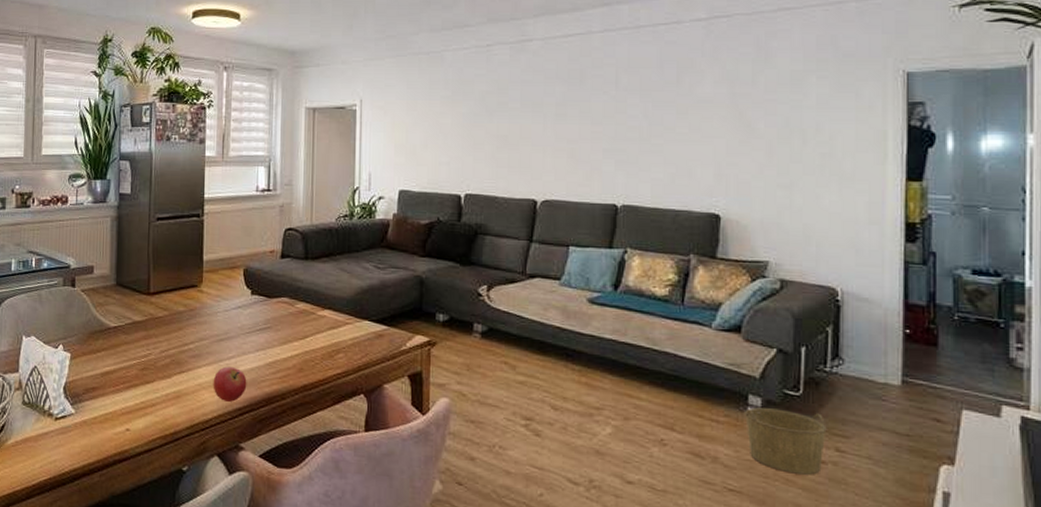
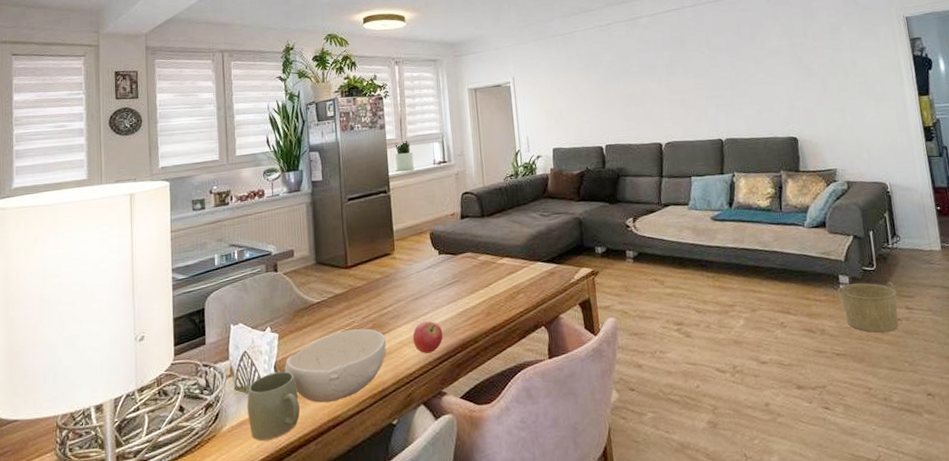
mug: none [33,393,86,463] -> present [247,371,300,441]
bowl: none [74,361,183,435] -> present [284,328,386,403]
planter: none [211,159,235,196] -> present [394,139,416,173]

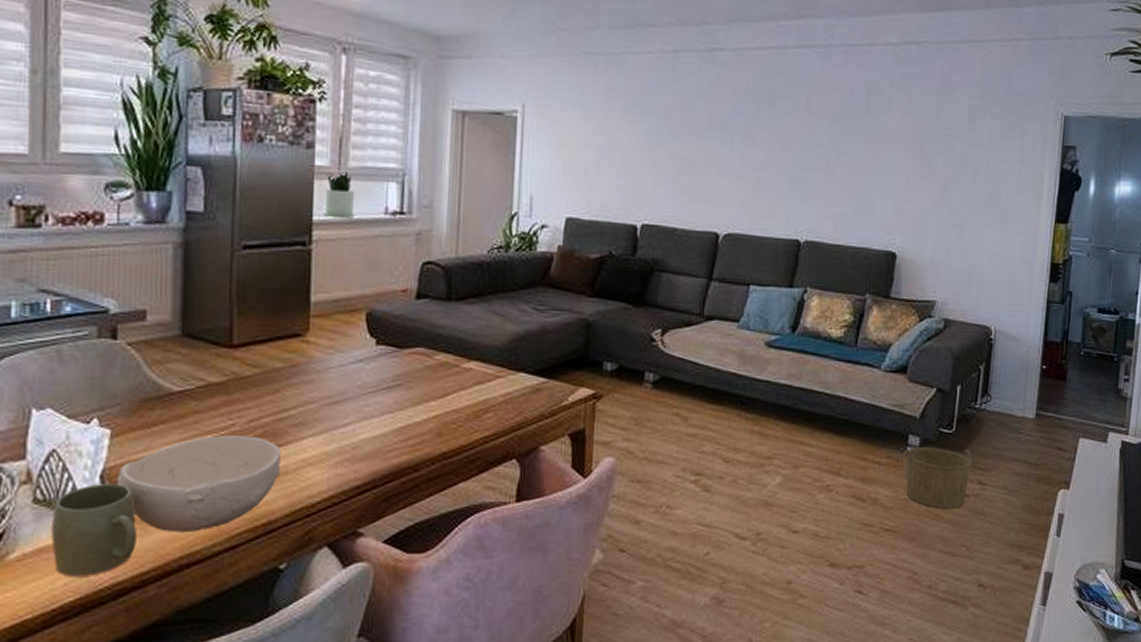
fruit: present [412,321,443,354] -> none [322,435,369,479]

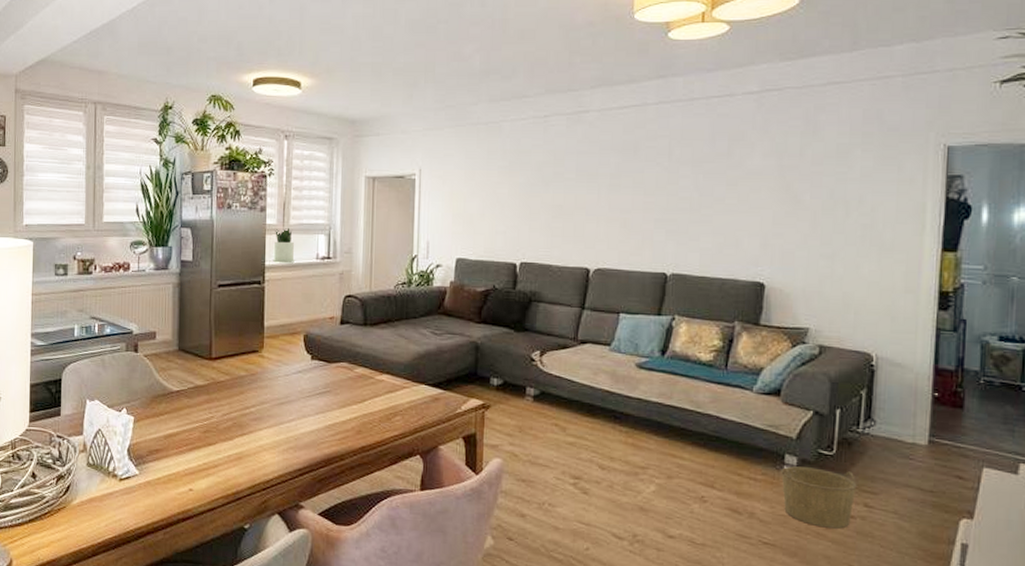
mug: present [51,483,137,577] -> none [98,455,150,521]
bowl: present [116,435,281,532] -> none [138,424,245,495]

